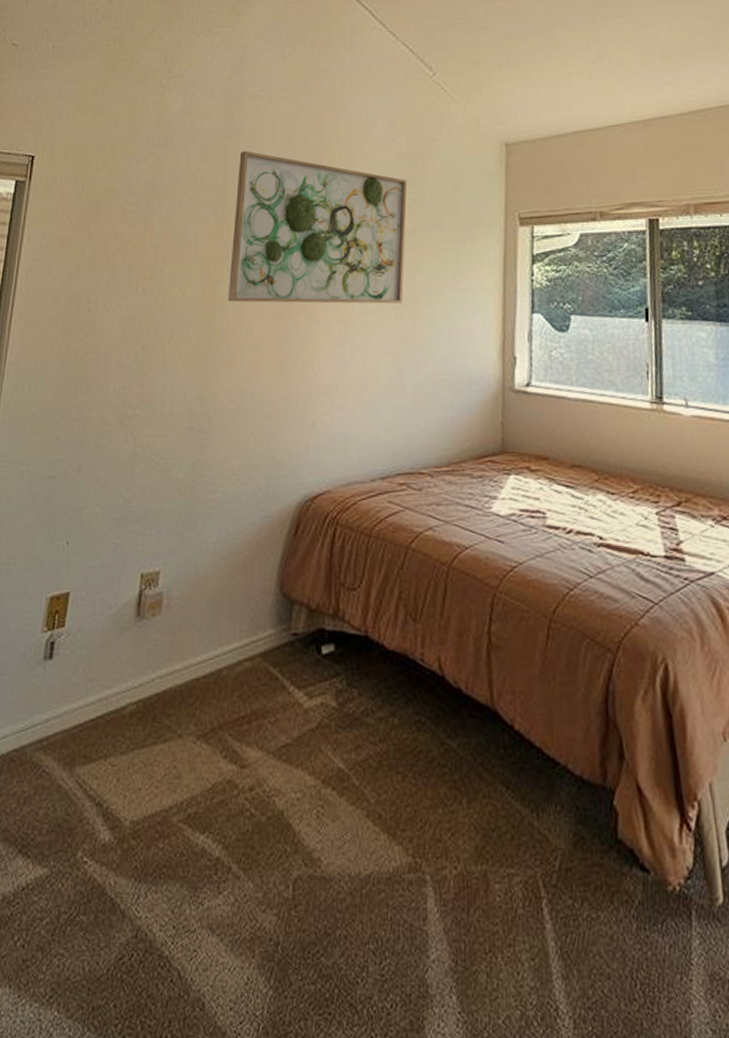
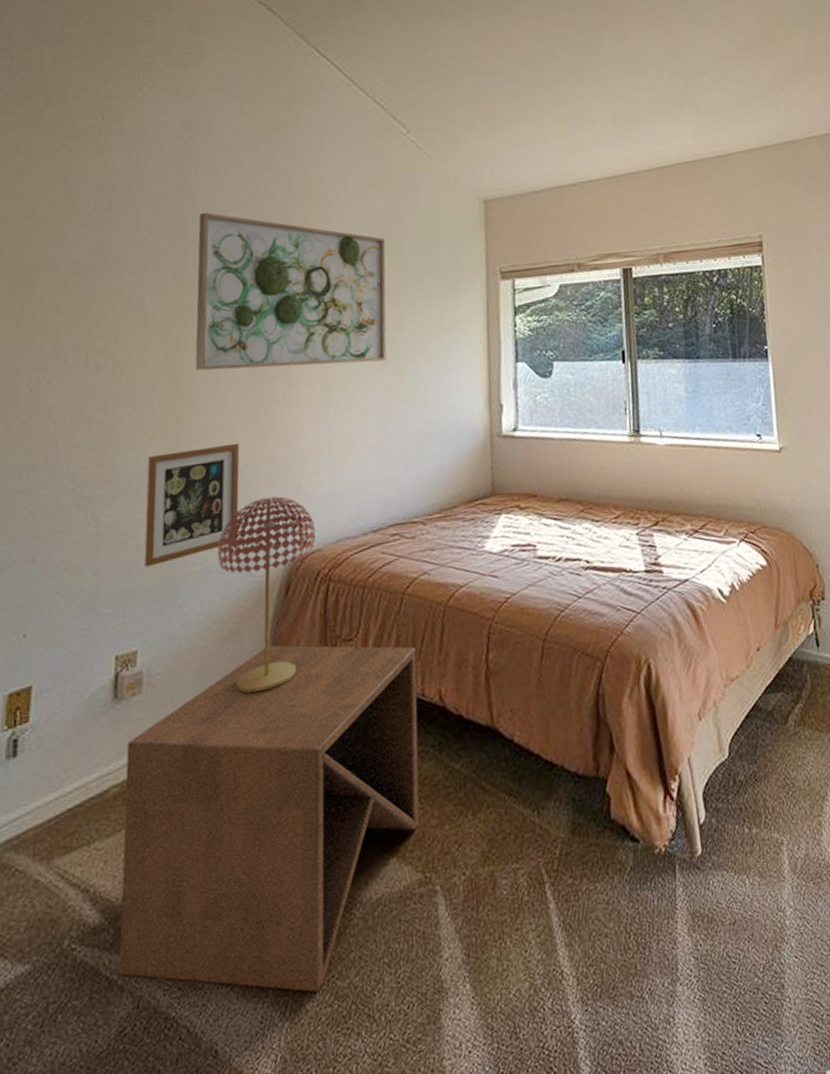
side table: none [122,584,418,964] -> present [118,645,419,993]
picture frame: none [172,375,262,490] -> present [144,443,240,567]
table lamp: none [236,431,327,631] -> present [217,496,316,693]

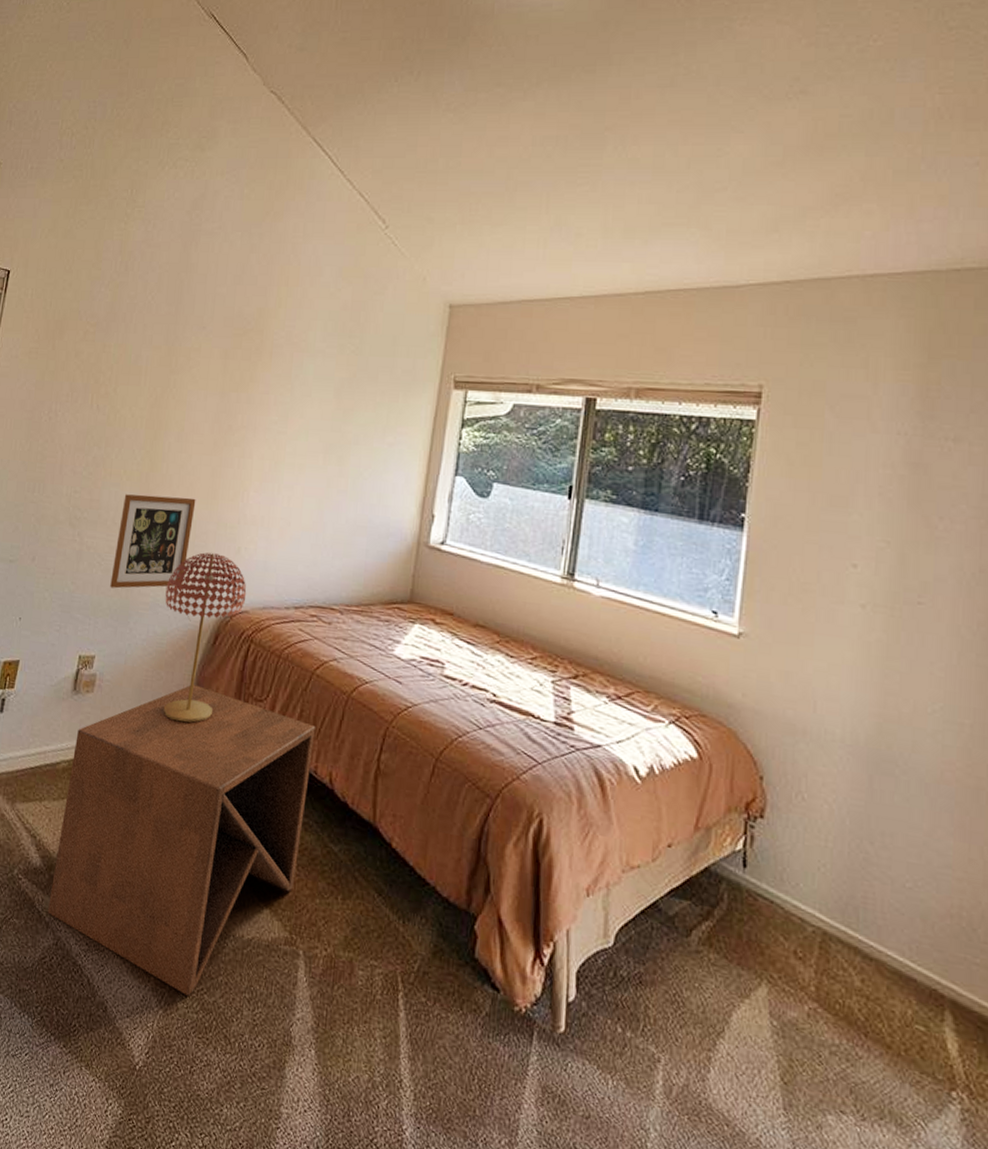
wall art: present [195,212,387,371] -> none [171,285,349,450]

